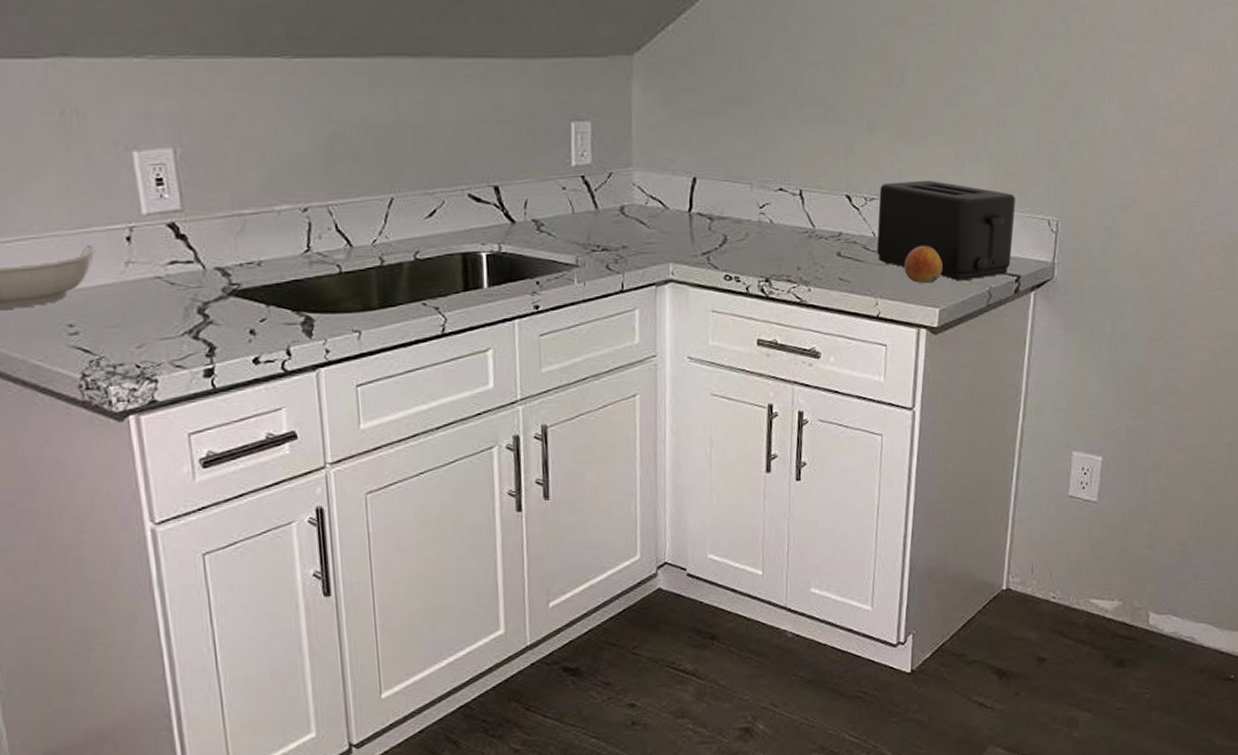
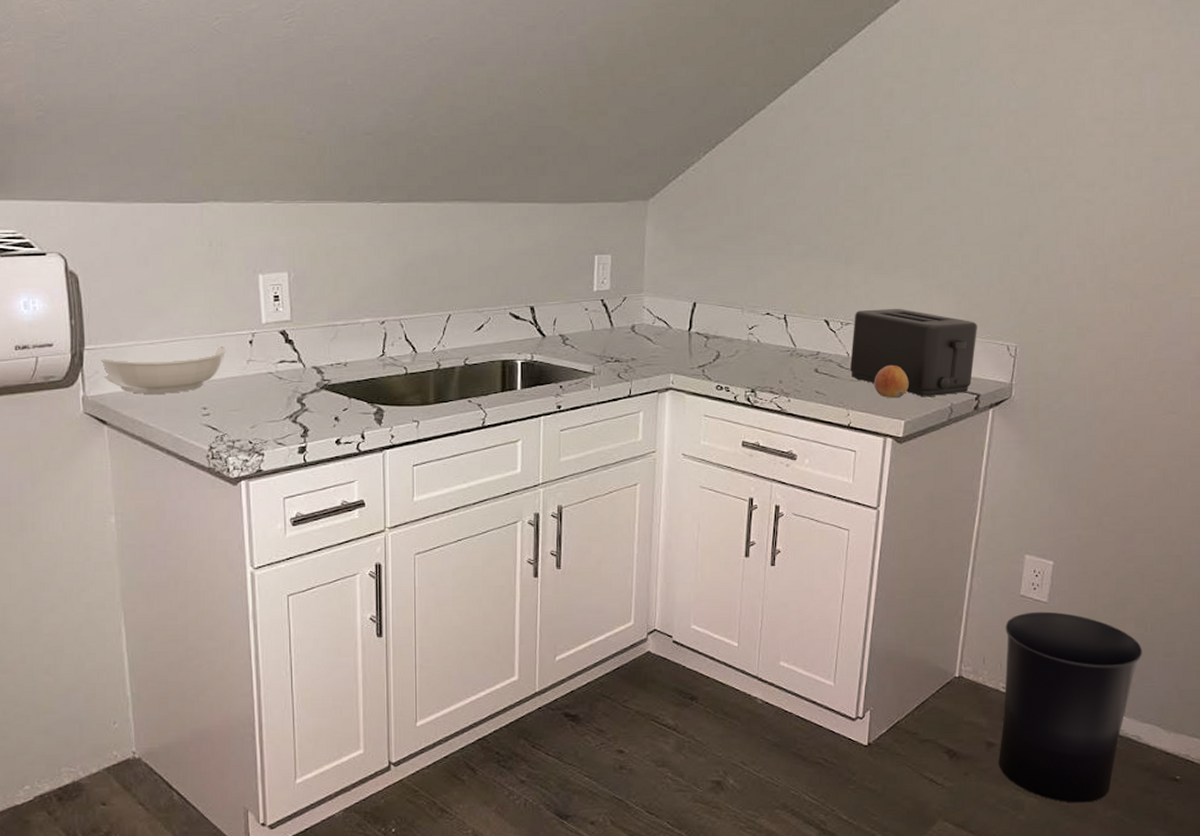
waste bin: none [1050,511,1196,714] -> present [999,611,1143,803]

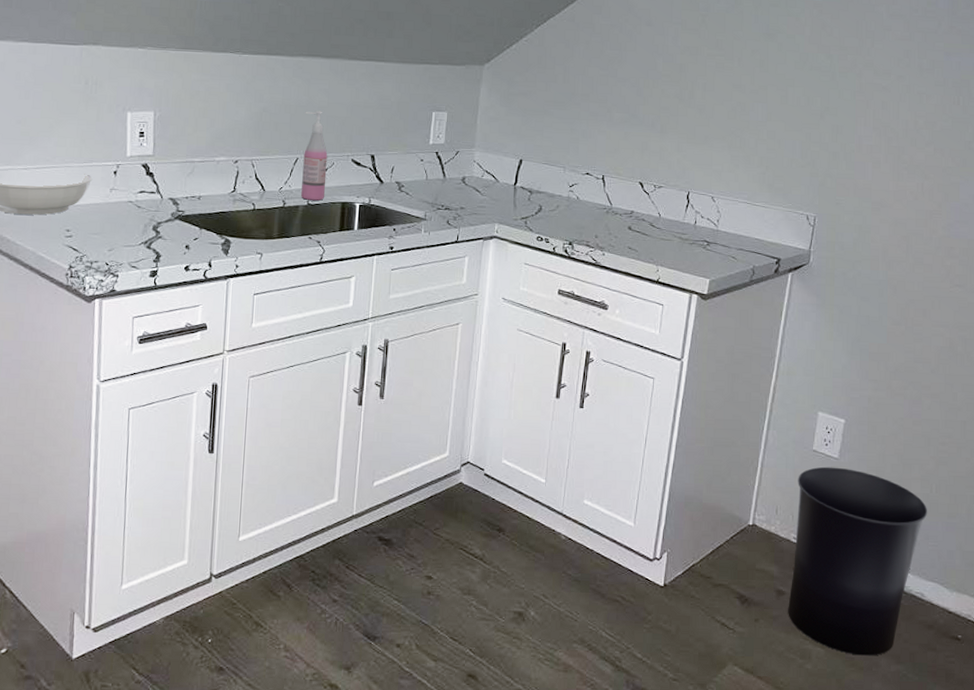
soap dispenser: none [455,261,483,360] -> present [301,110,328,201]
toaster: present [850,308,977,396] -> none [661,175,780,258]
fruit: present [874,364,909,399] -> none [682,226,715,258]

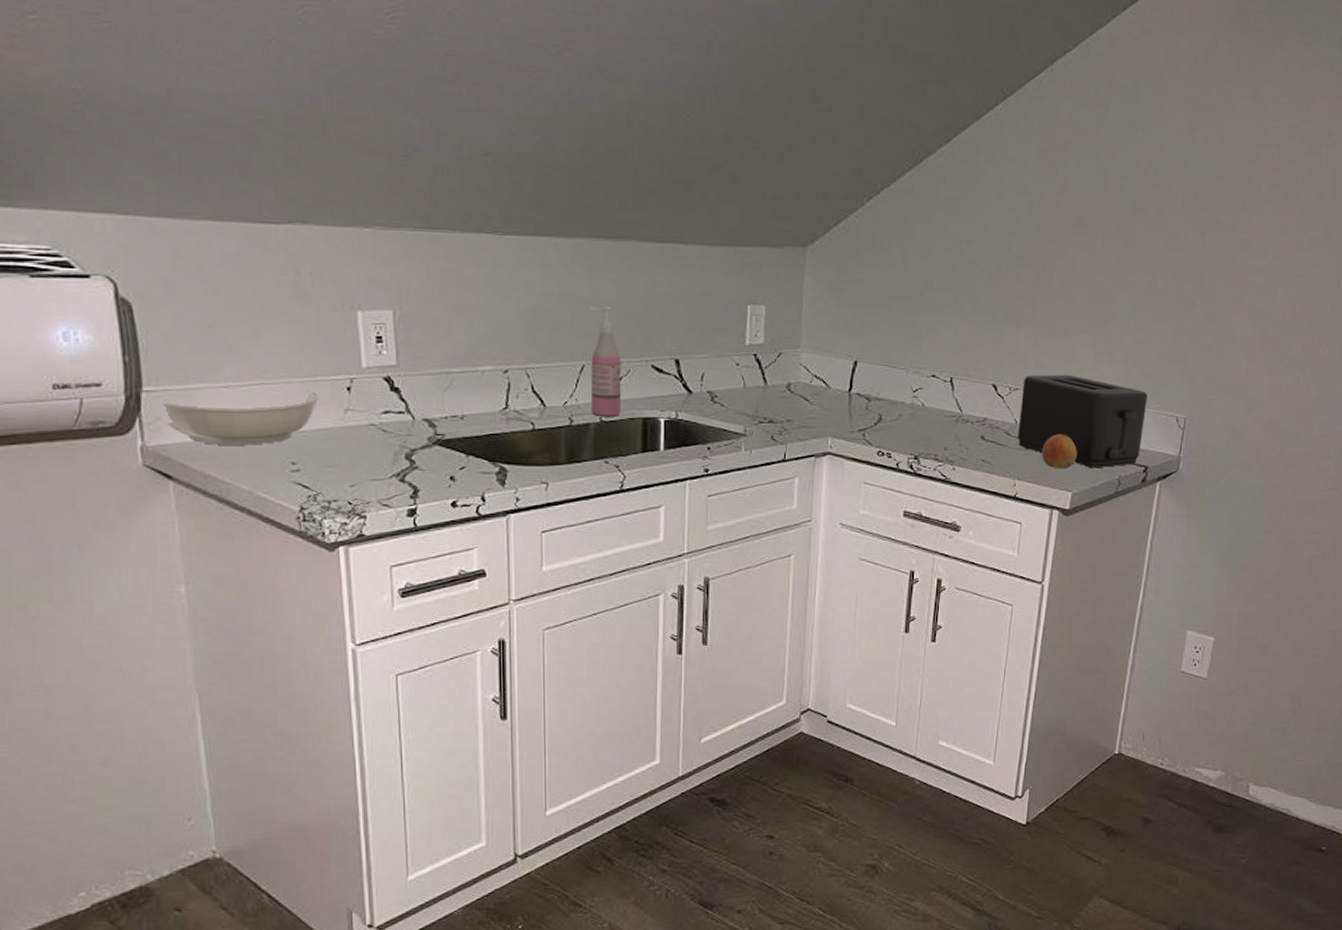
toaster: none [661,175,780,258] -> present [1018,374,1147,467]
fruit: none [682,226,715,258] -> present [1041,433,1077,469]
waste bin: present [788,466,928,656] -> none [1154,687,1296,876]

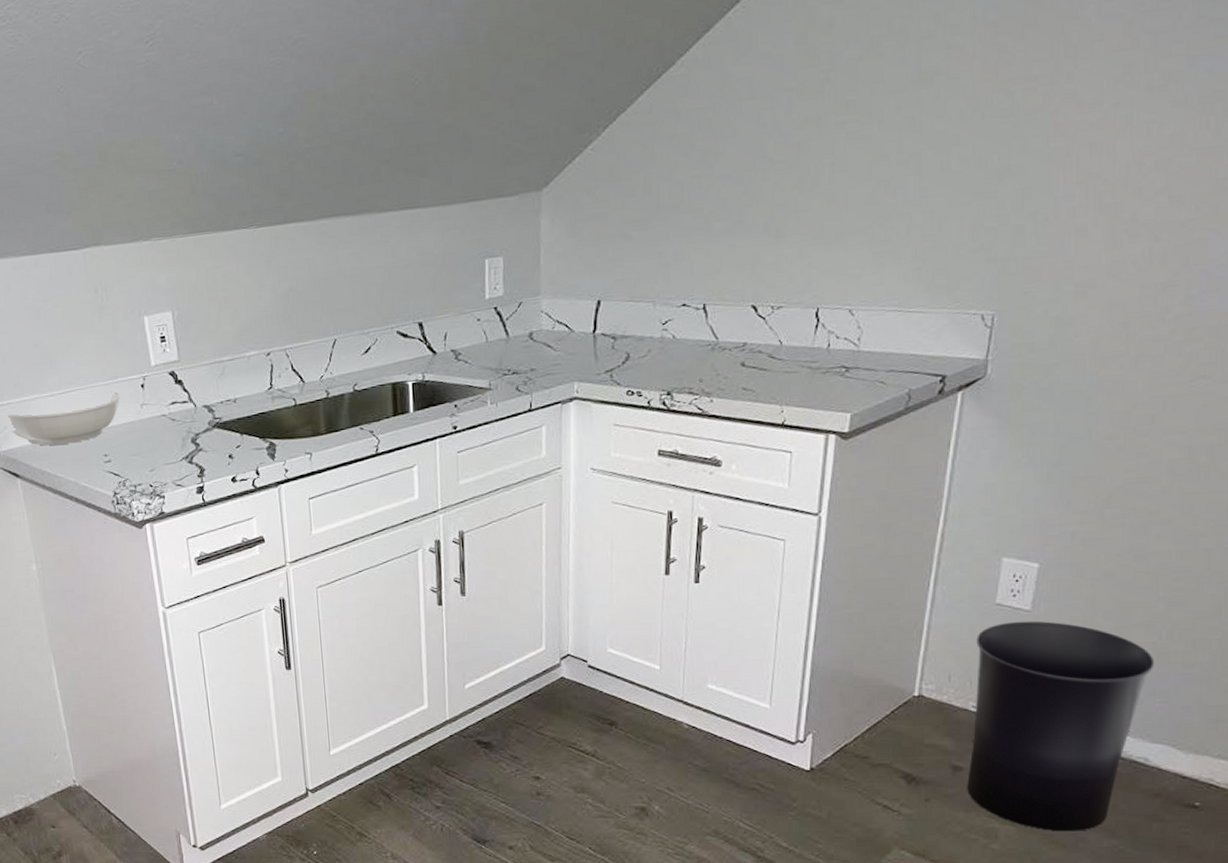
soap dispenser: present [589,306,622,416] -> none [337,280,371,386]
toaster: present [1018,374,1147,467] -> none [784,283,943,384]
fruit: present [1041,433,1077,469] -> none [812,349,856,389]
waste bin: none [1154,687,1296,876] -> present [967,620,1155,832]

